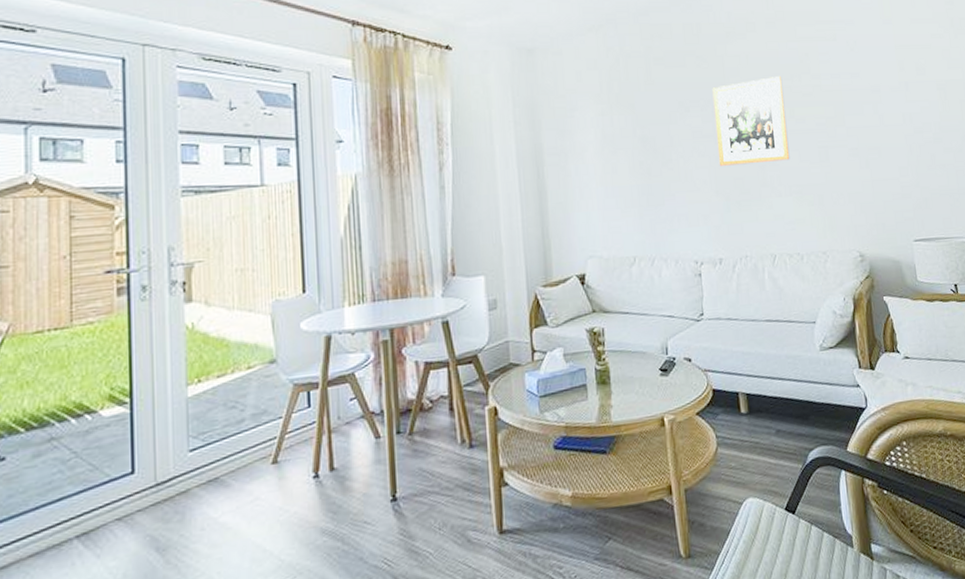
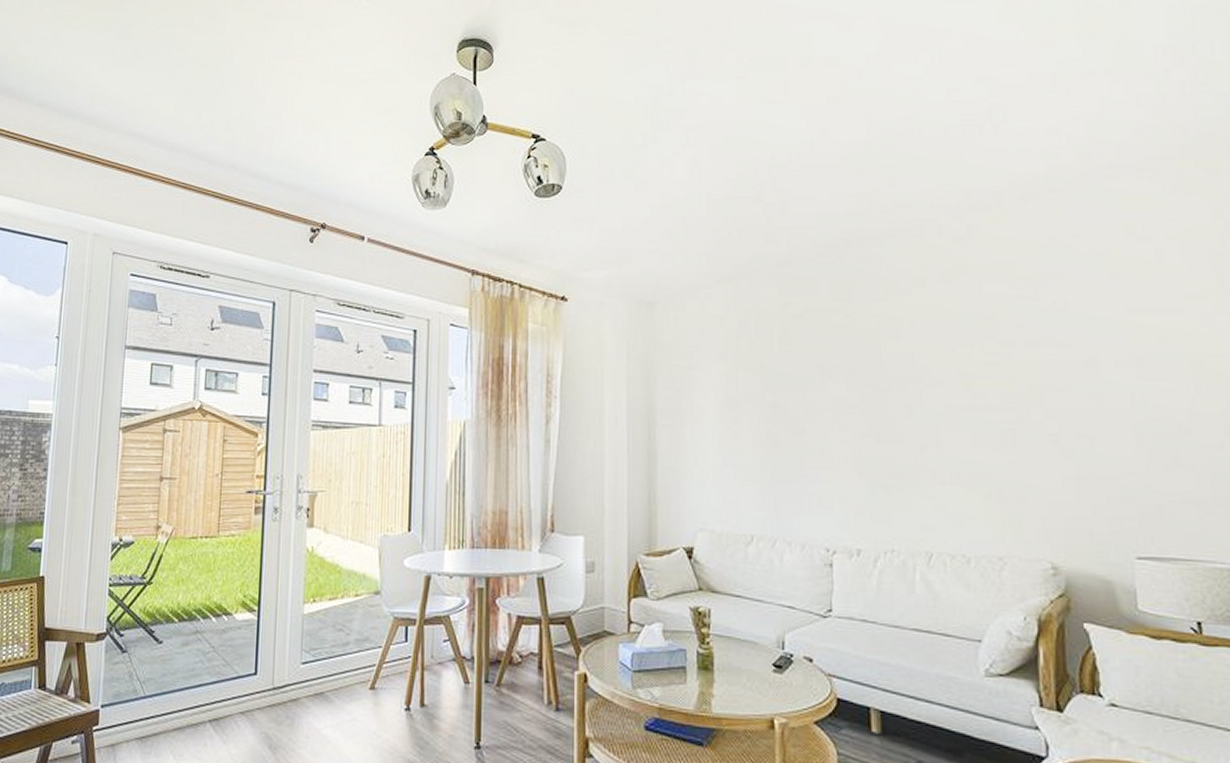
wall art: present [712,75,790,166] -> none [863,340,961,443]

